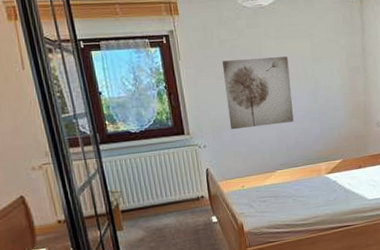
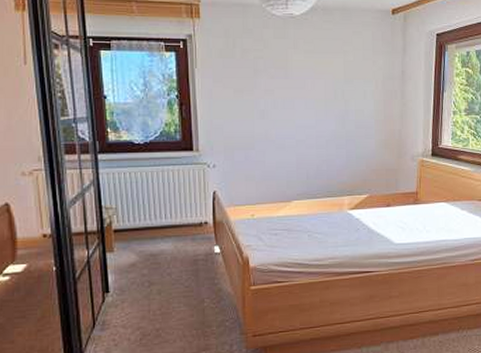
wall art: present [223,56,294,130] -> none [243,73,318,150]

